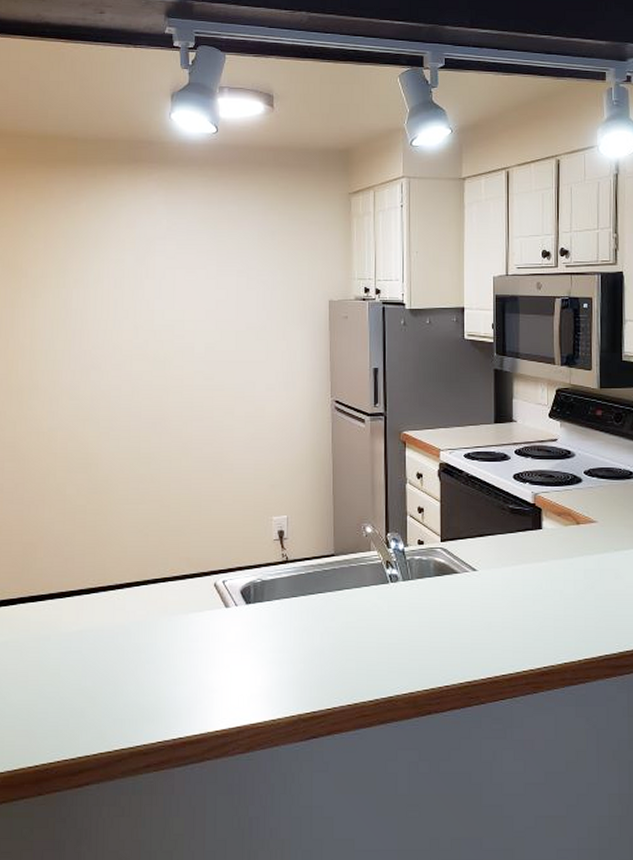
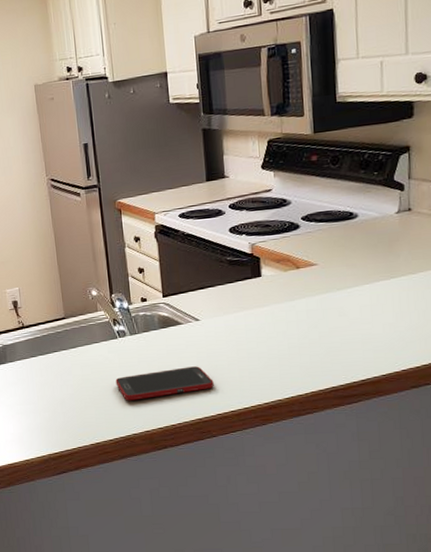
cell phone: none [382,621,486,656] -> present [115,366,214,401]

